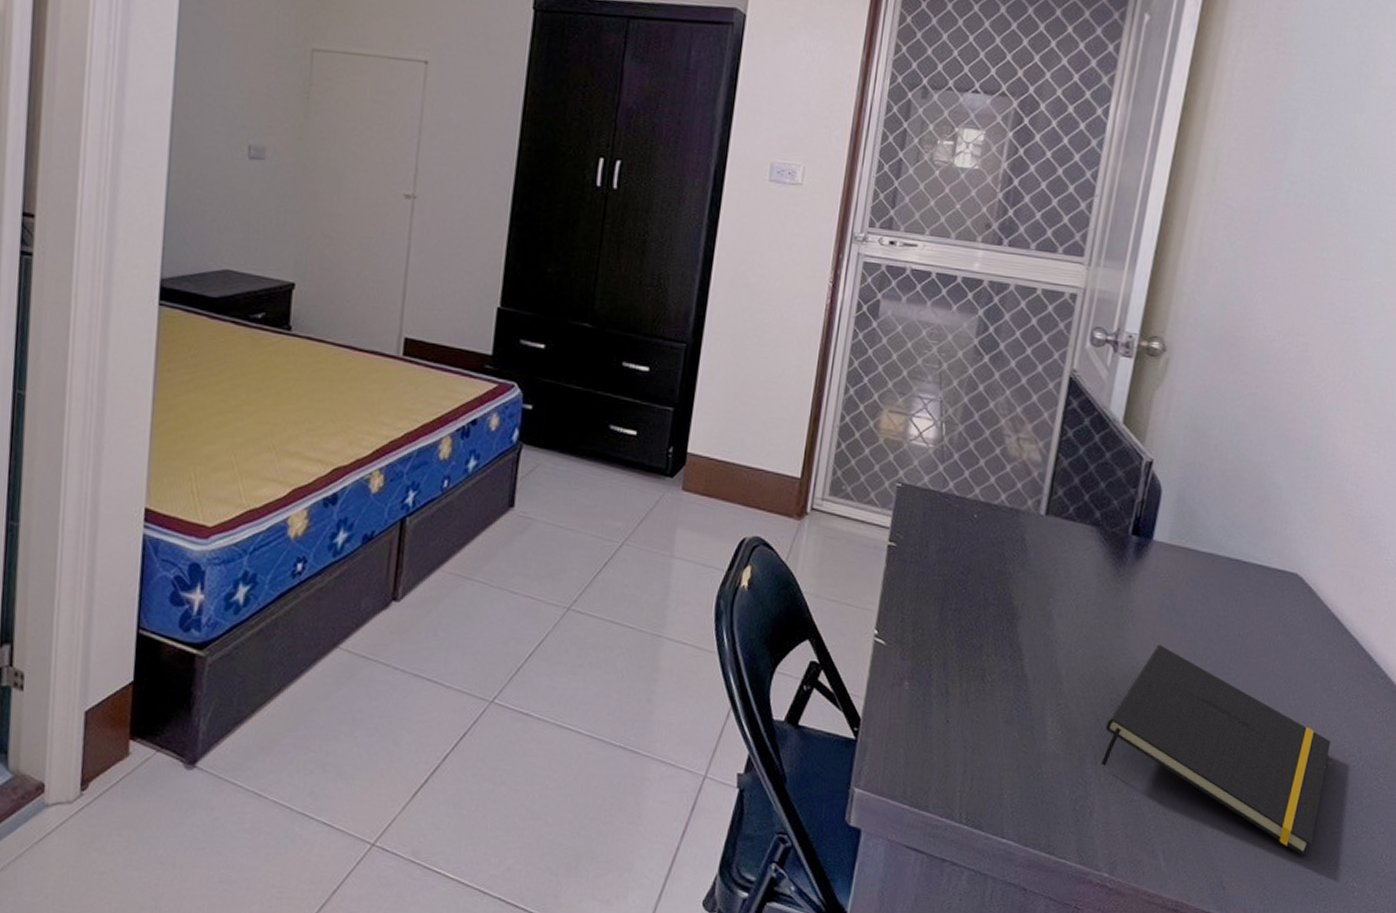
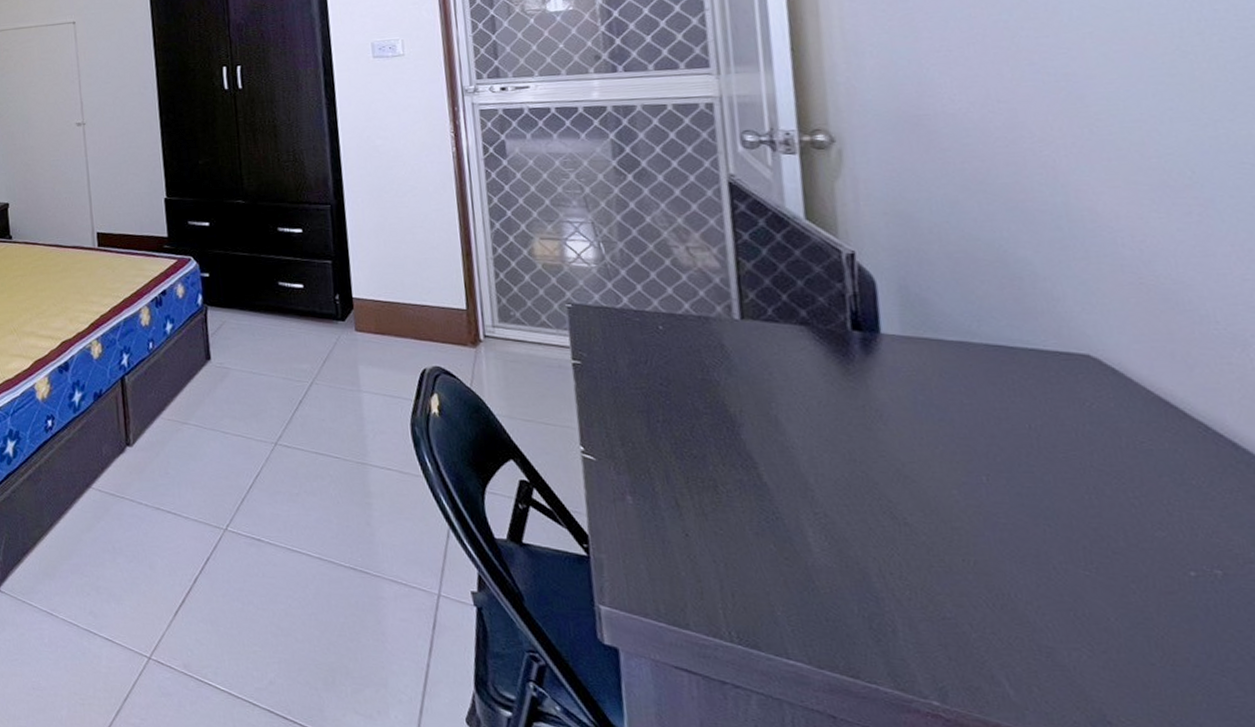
notepad: present [1100,644,1331,856] -> none [882,443,1227,687]

